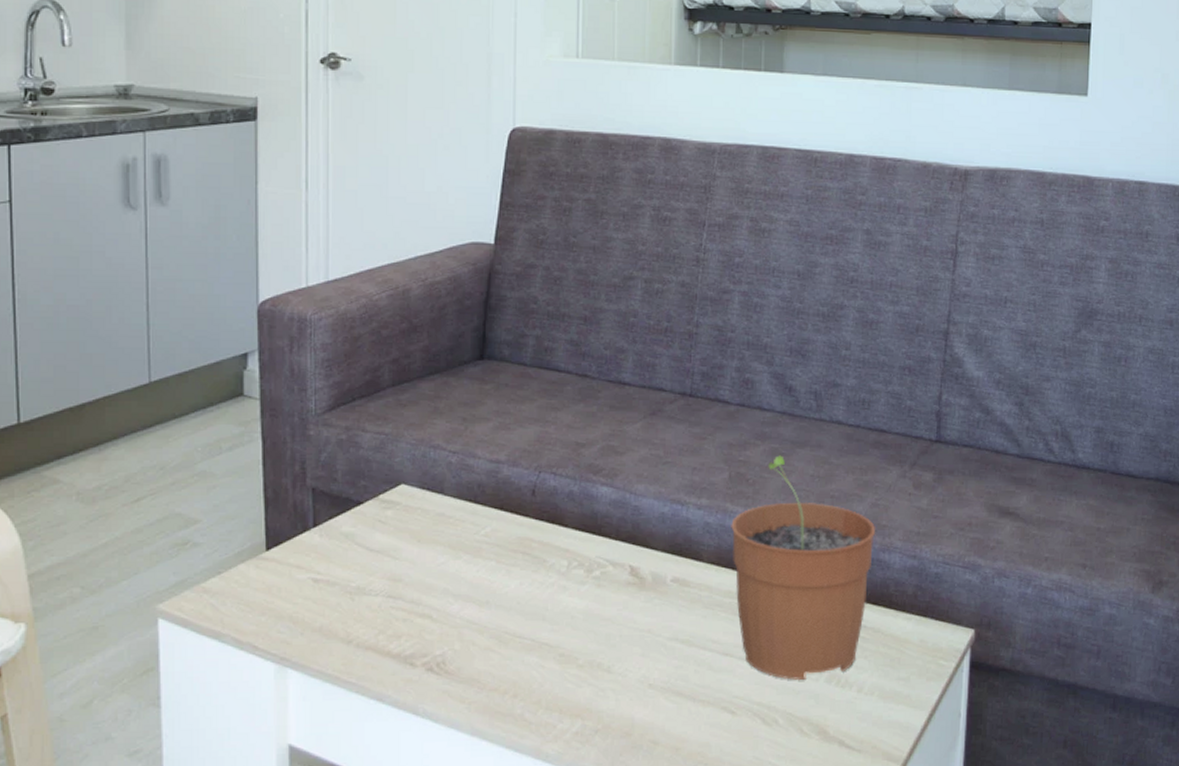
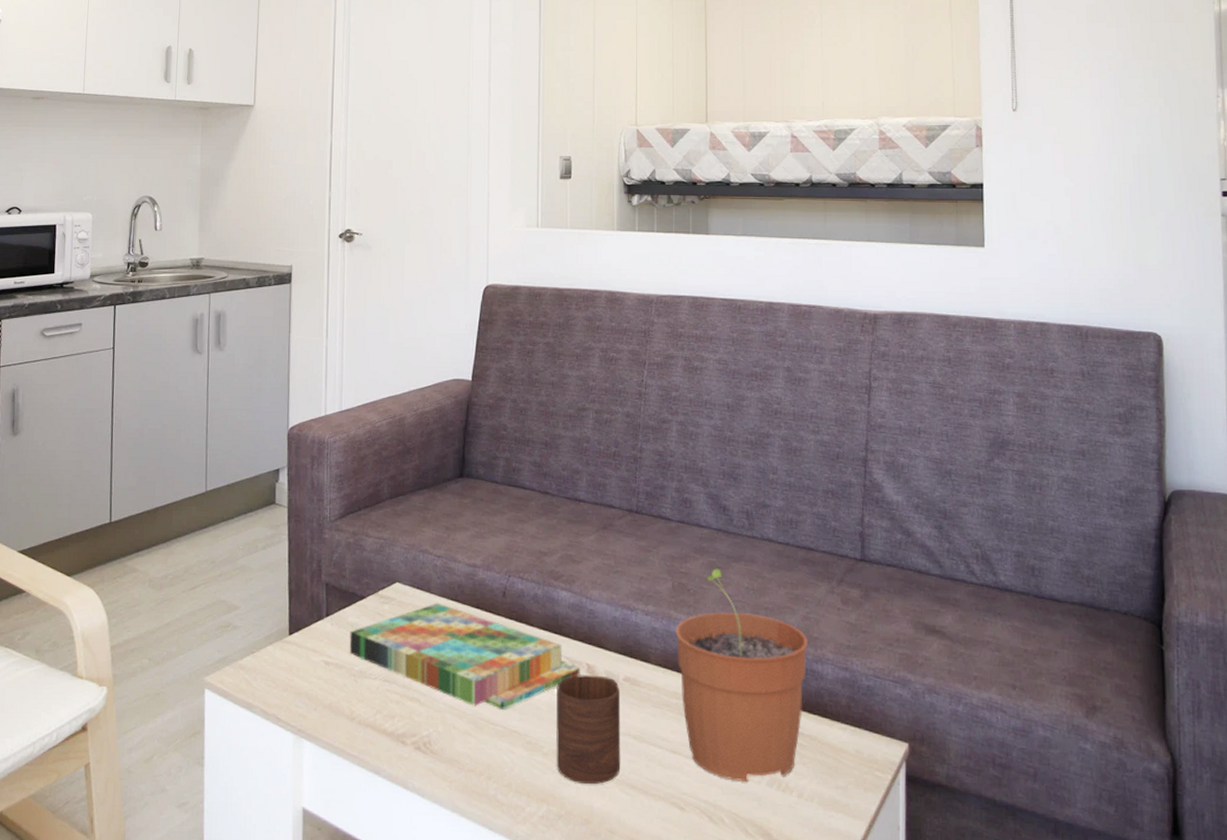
board game: none [343,505,622,621] -> present [349,602,580,710]
cup: none [593,577,668,695] -> present [556,675,621,785]

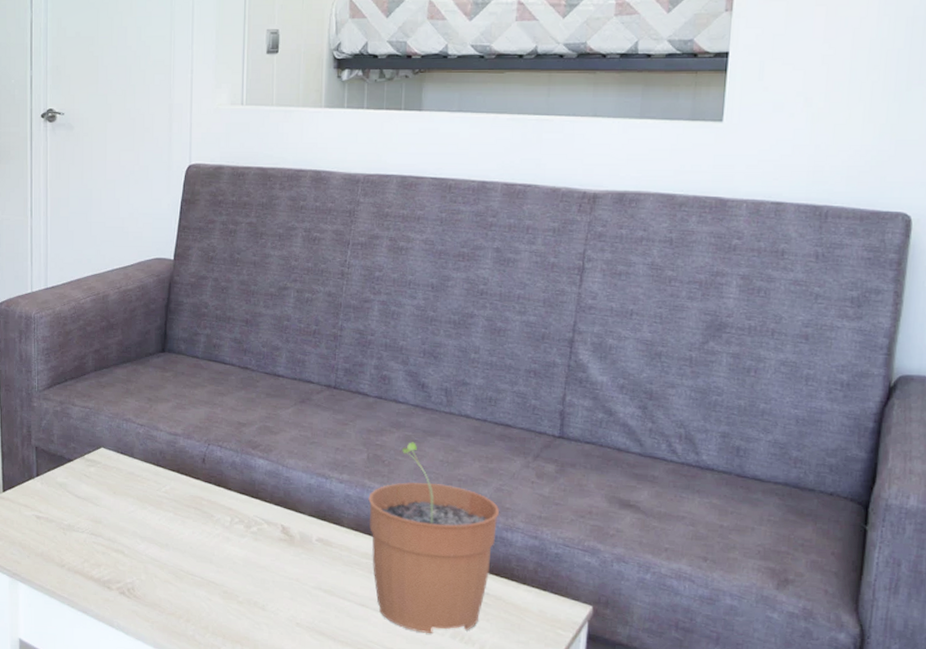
board game: present [349,602,580,710] -> none [58,466,275,563]
cup: present [556,675,621,785] -> none [250,534,313,630]

